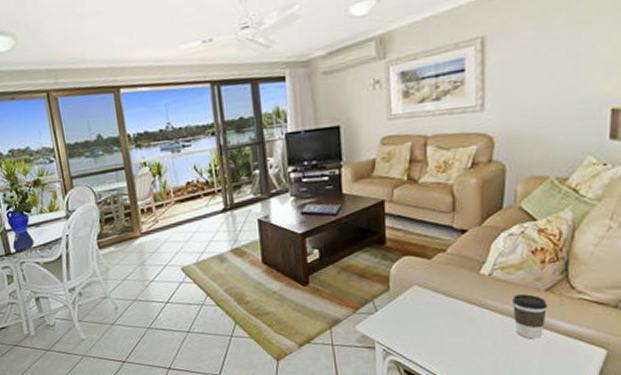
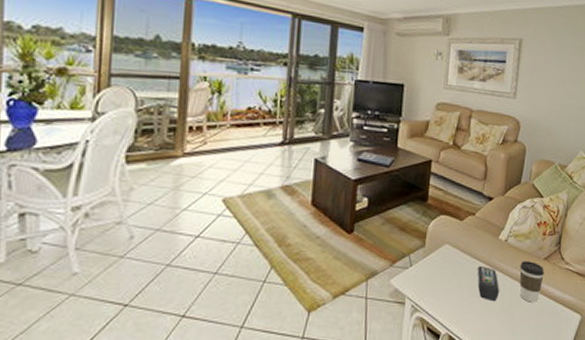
remote control: none [457,304,487,341] -> present [477,265,499,302]

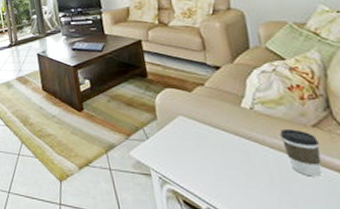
remote control: present [477,265,499,302] -> none [224,136,262,175]

